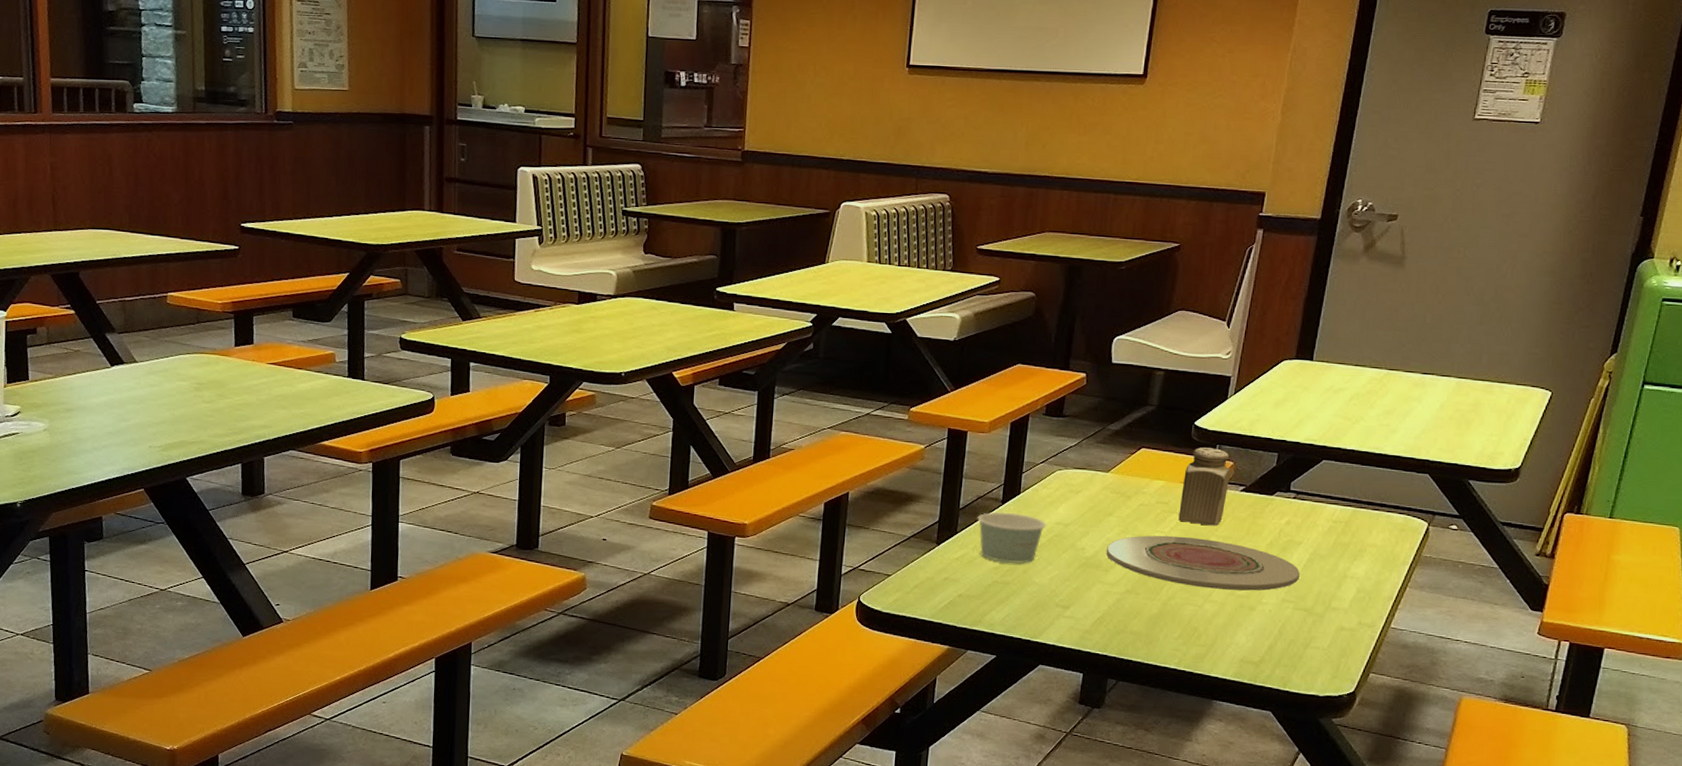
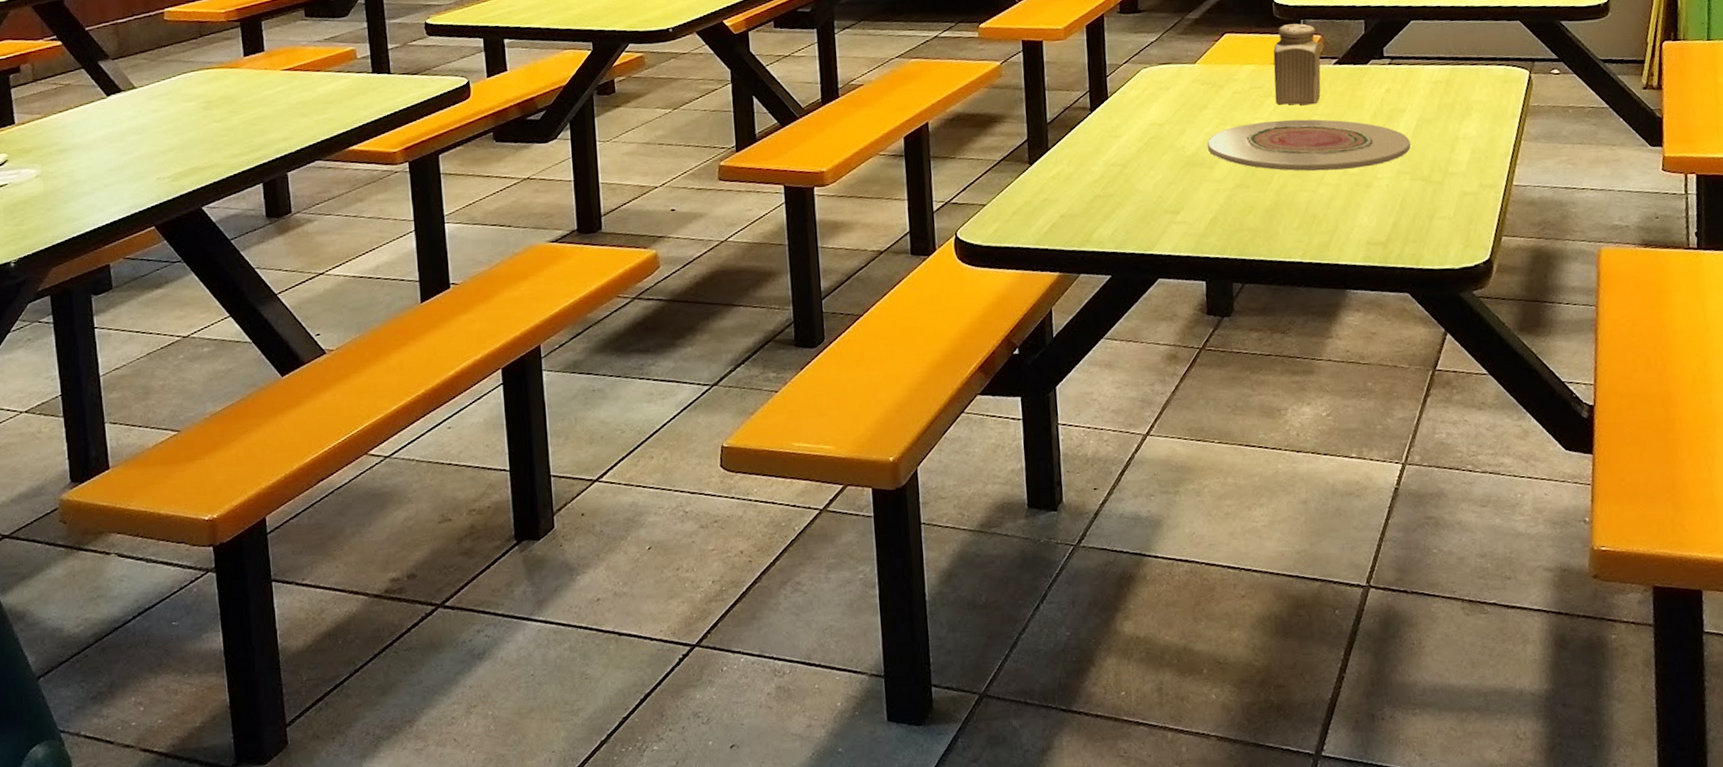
paper cup: present [977,512,1047,564] -> none [1067,120,1141,175]

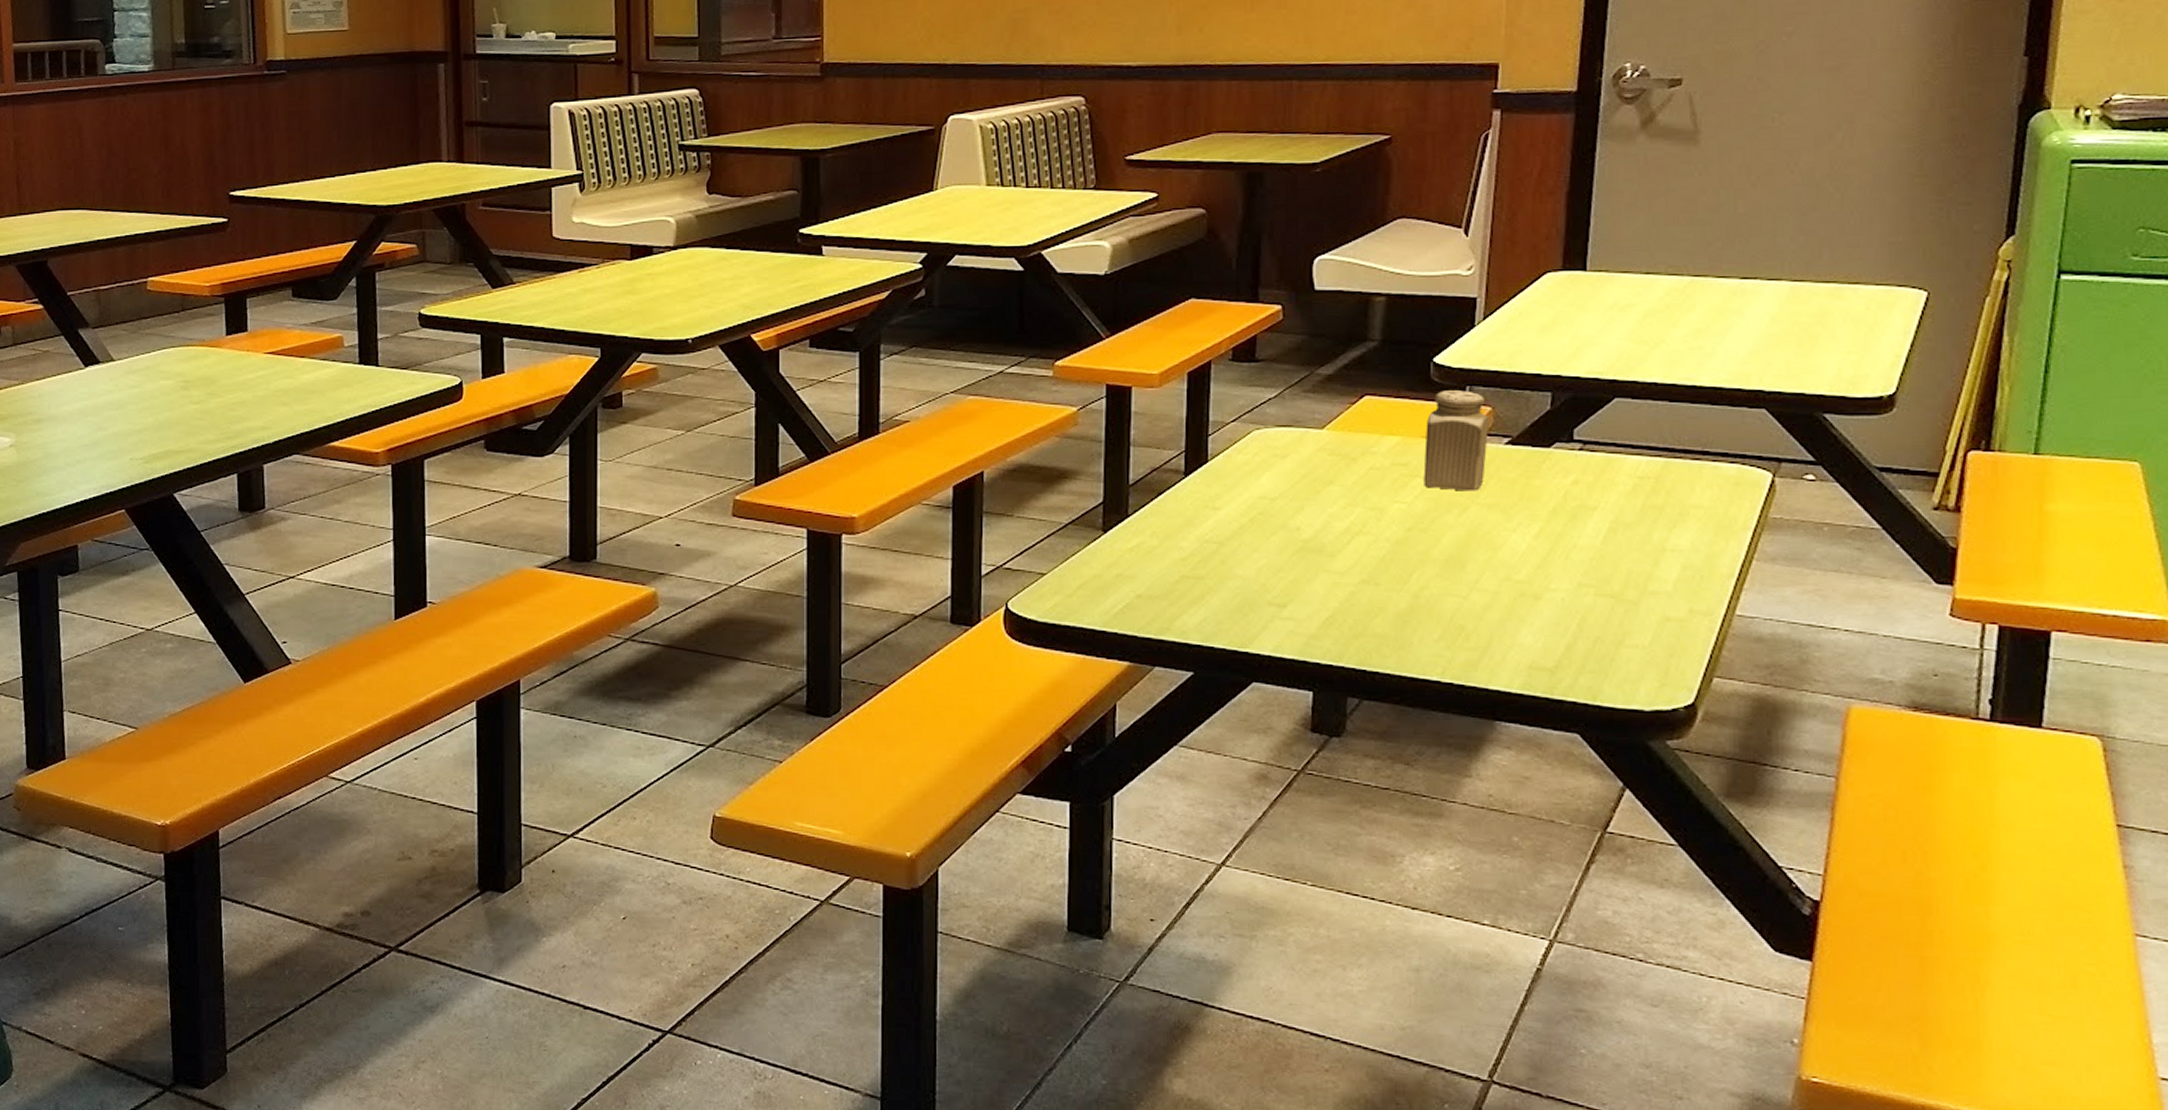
plate: present [1207,119,1411,171] -> none [1329,506,1599,574]

